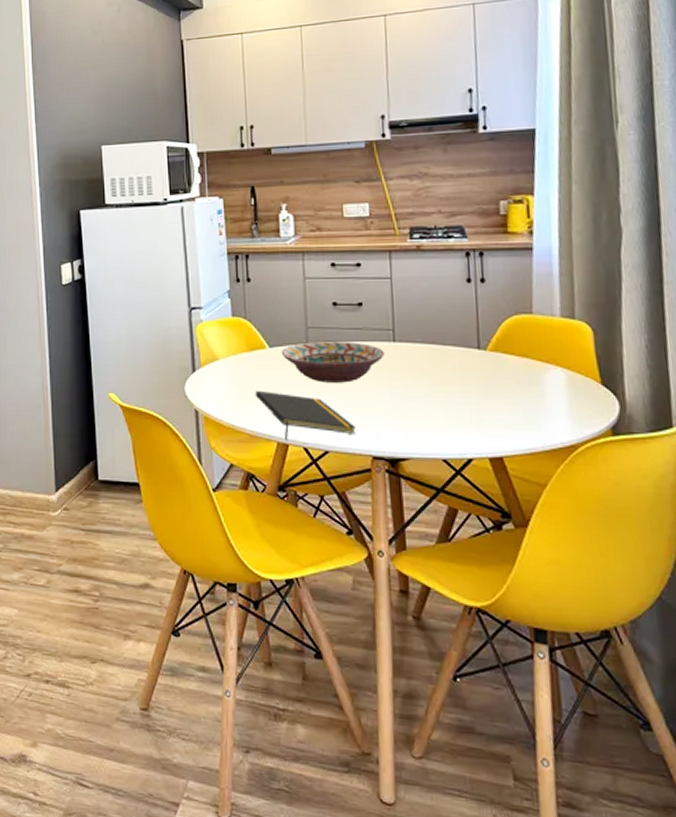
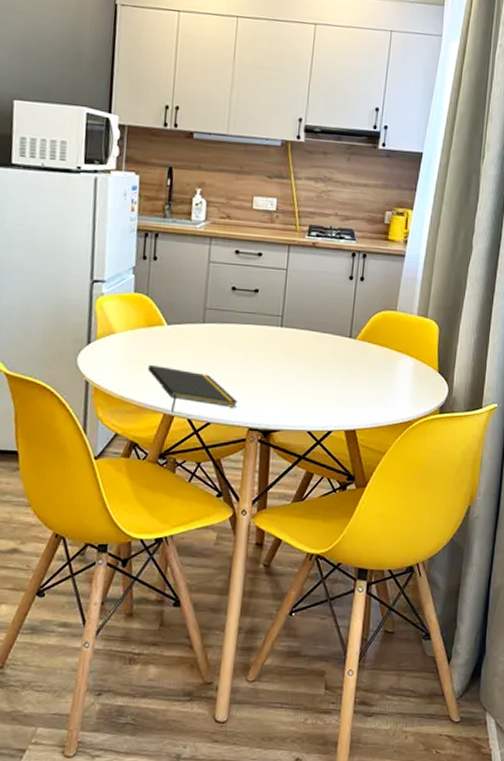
decorative bowl: present [281,342,384,383] -> none [178,322,272,362]

